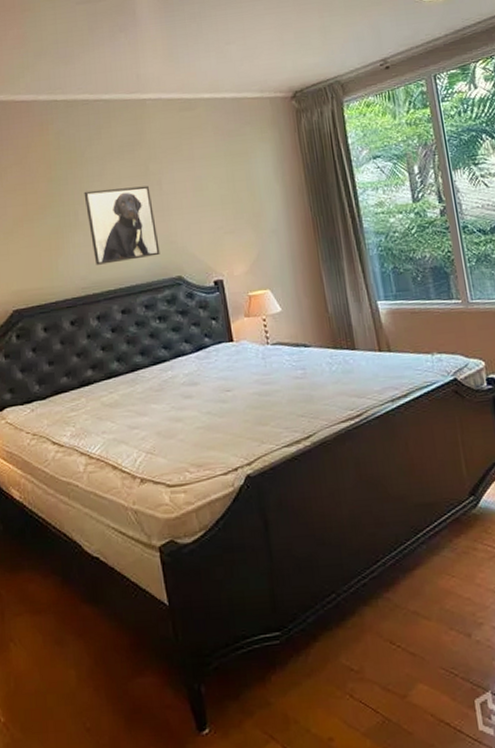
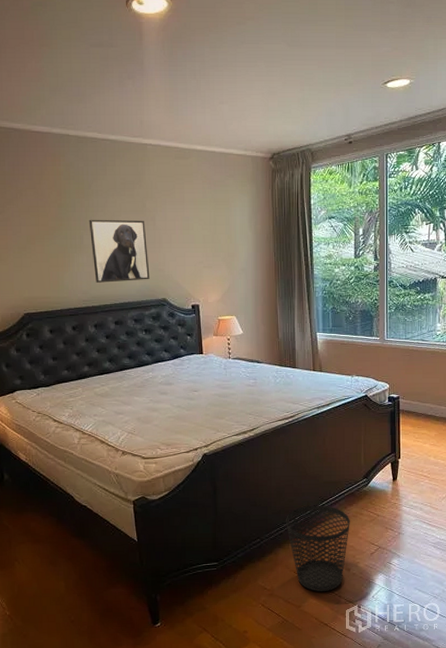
wastebasket: none [367,538,463,673] -> present [285,505,350,592]

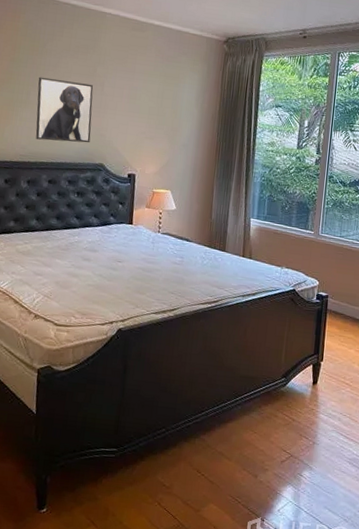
wastebasket: present [285,505,350,592] -> none [194,399,263,498]

